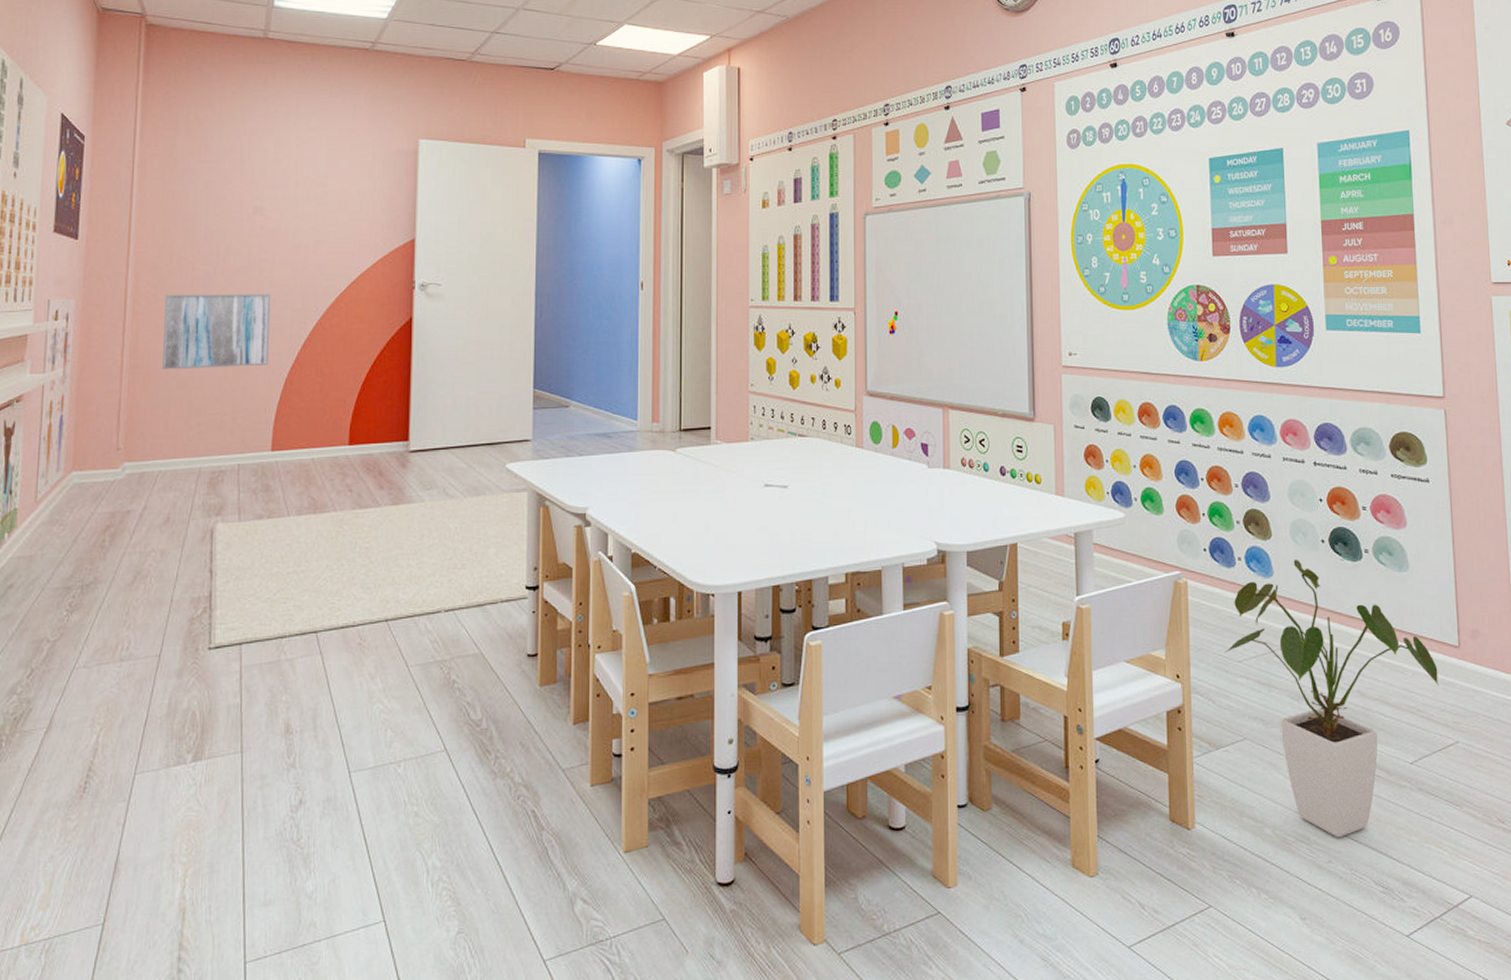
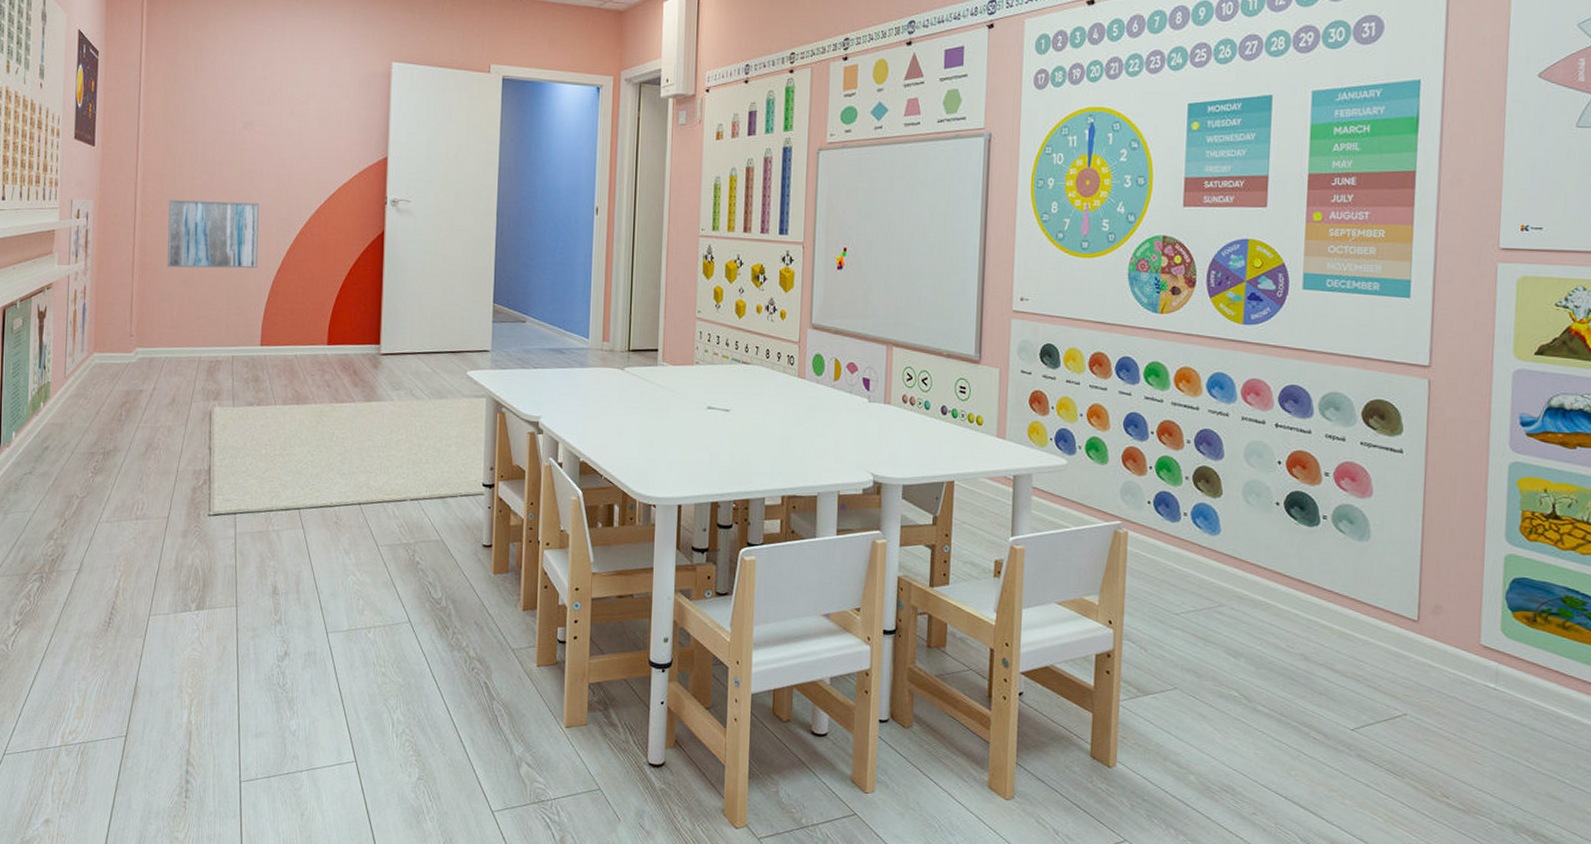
house plant: present [1224,560,1440,838] -> none [1161,520,1392,793]

